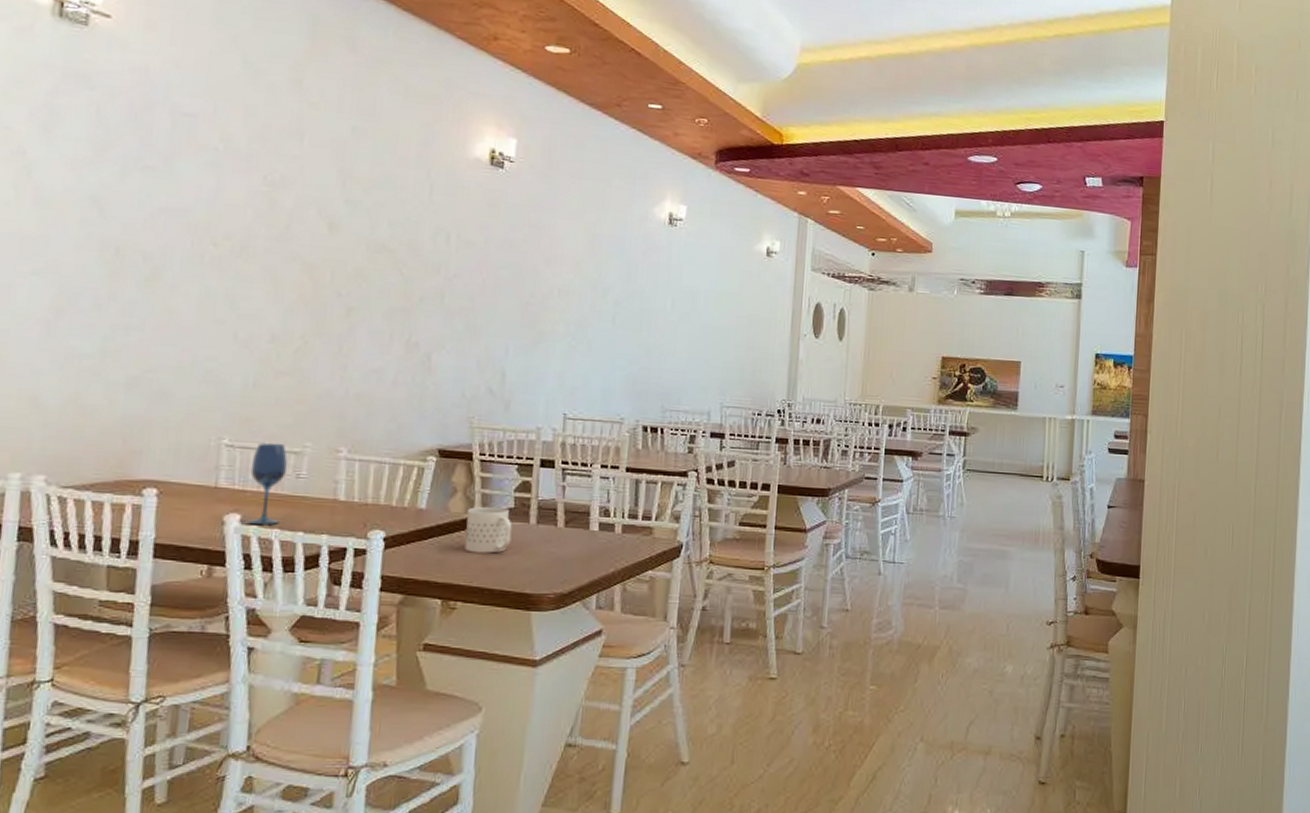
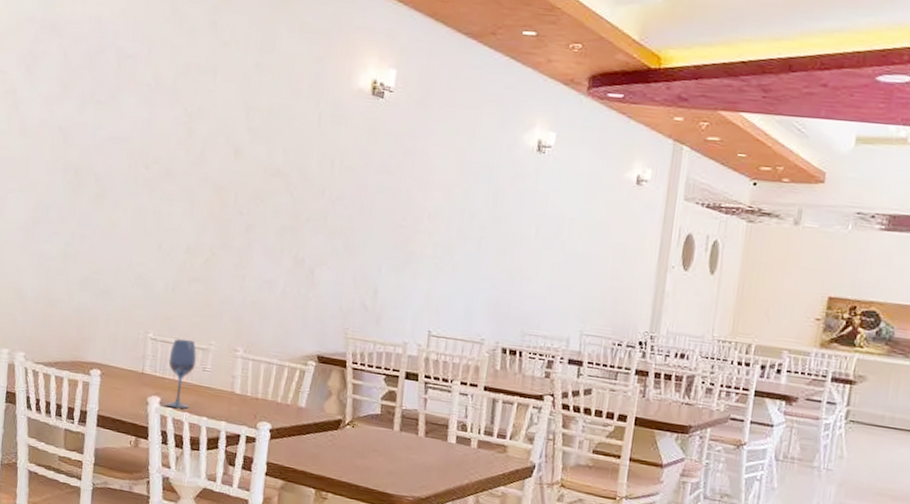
mug: present [465,506,513,554] -> none [336,410,378,454]

